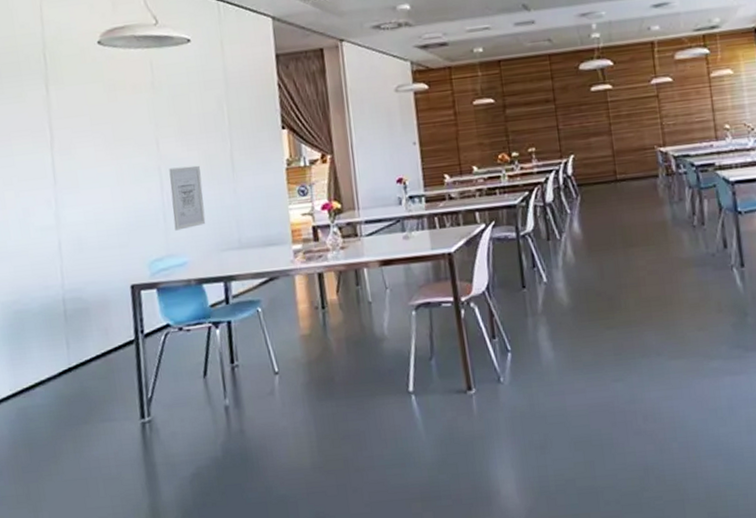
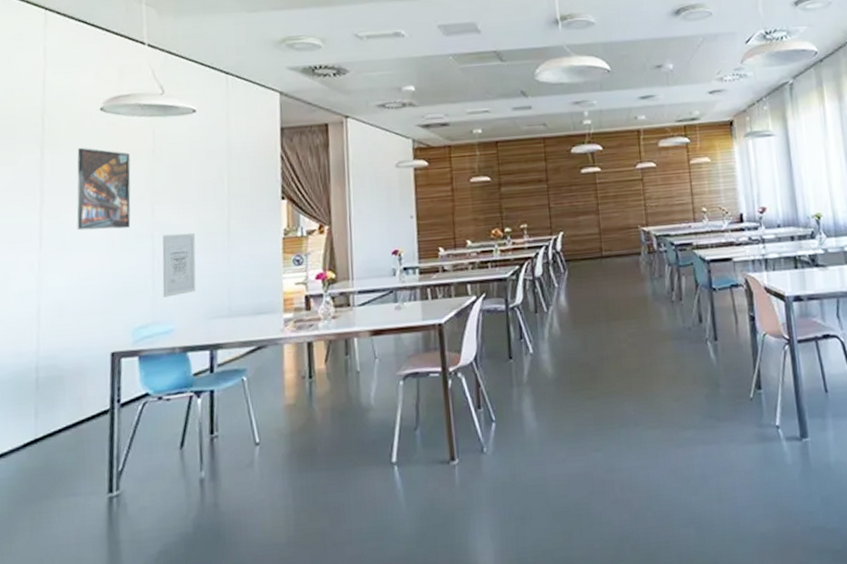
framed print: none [80,82,138,166] -> present [77,147,131,231]

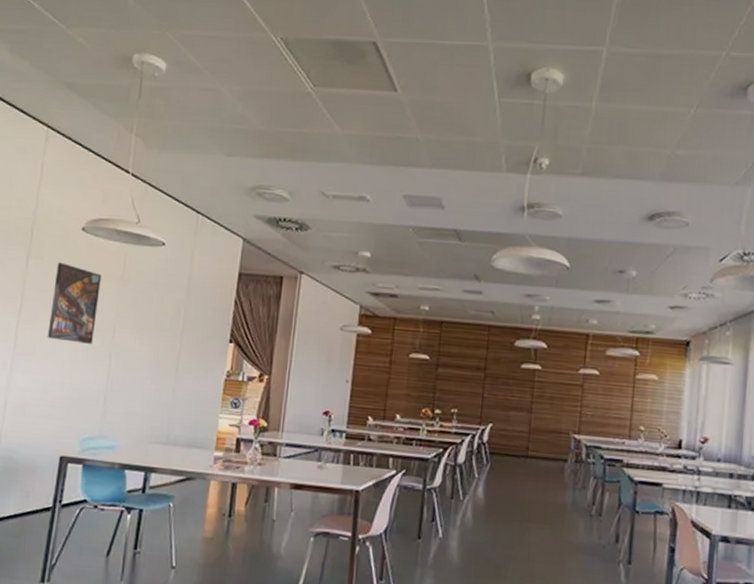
wall art: present [162,232,196,298] -> none [112,357,147,416]

